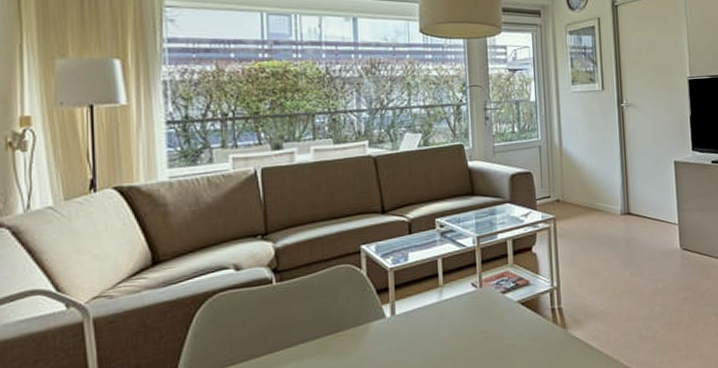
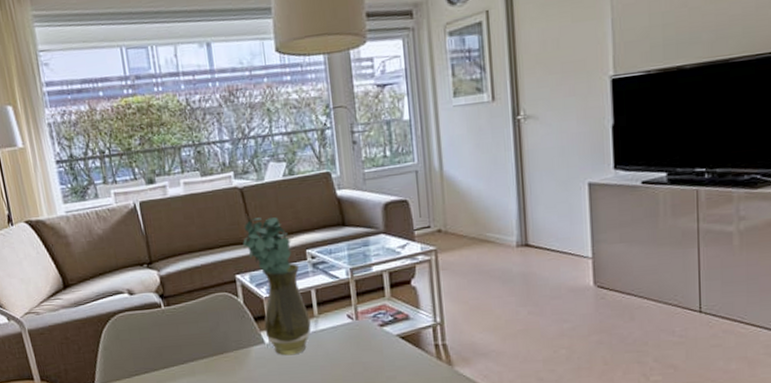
vase: none [372,181,435,330] -> present [243,212,311,356]

